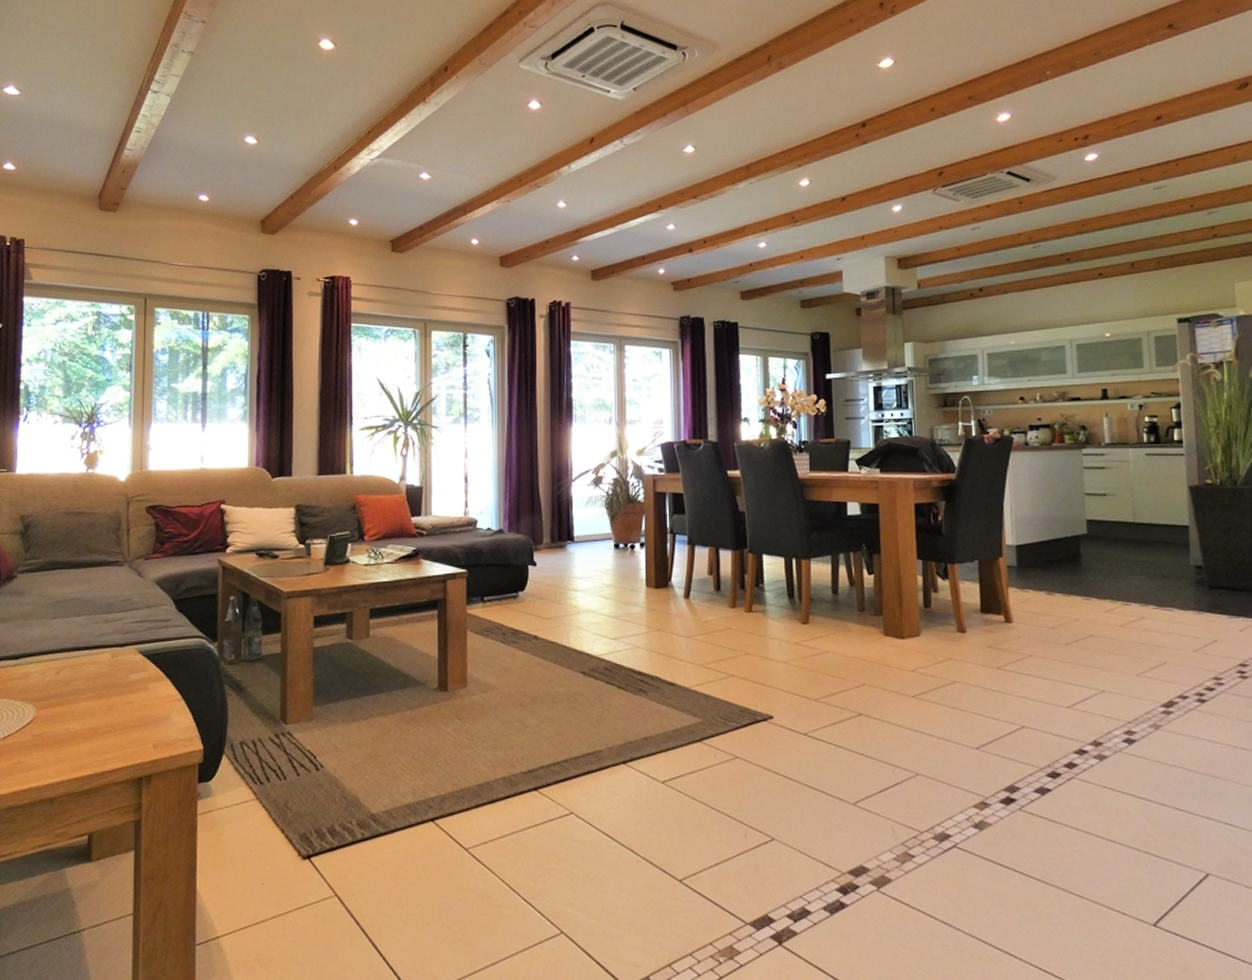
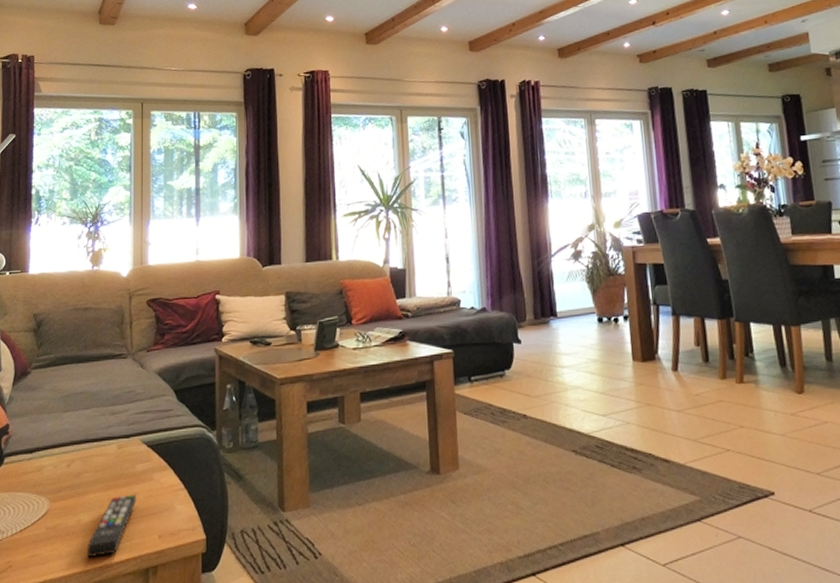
remote control: none [76,704,131,766] -> present [87,494,137,558]

